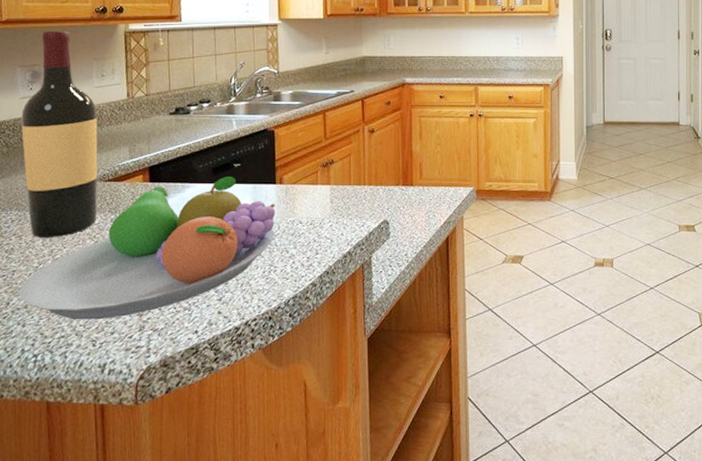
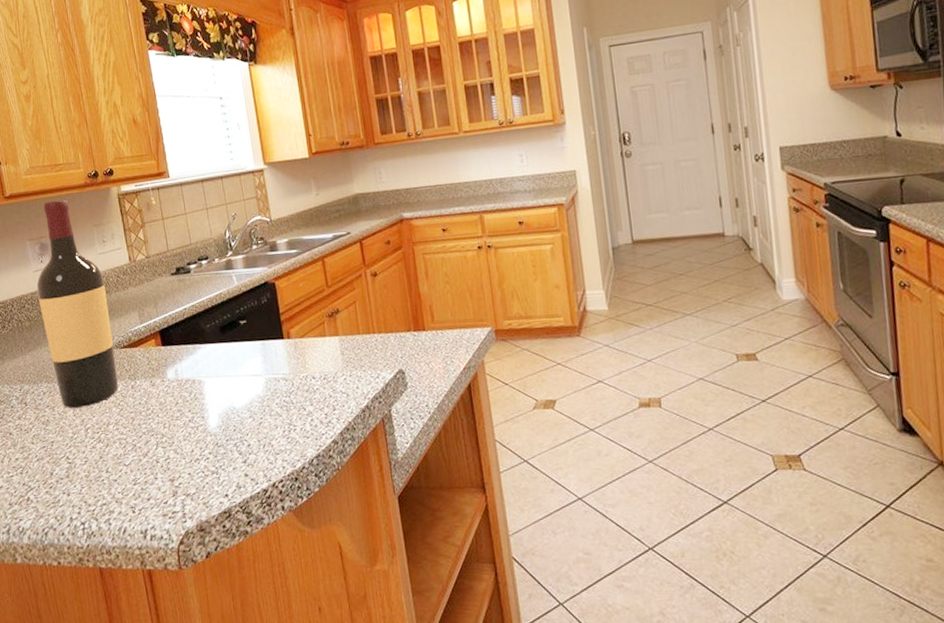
fruit bowl: present [18,177,276,320] -> none [59,335,290,488]

